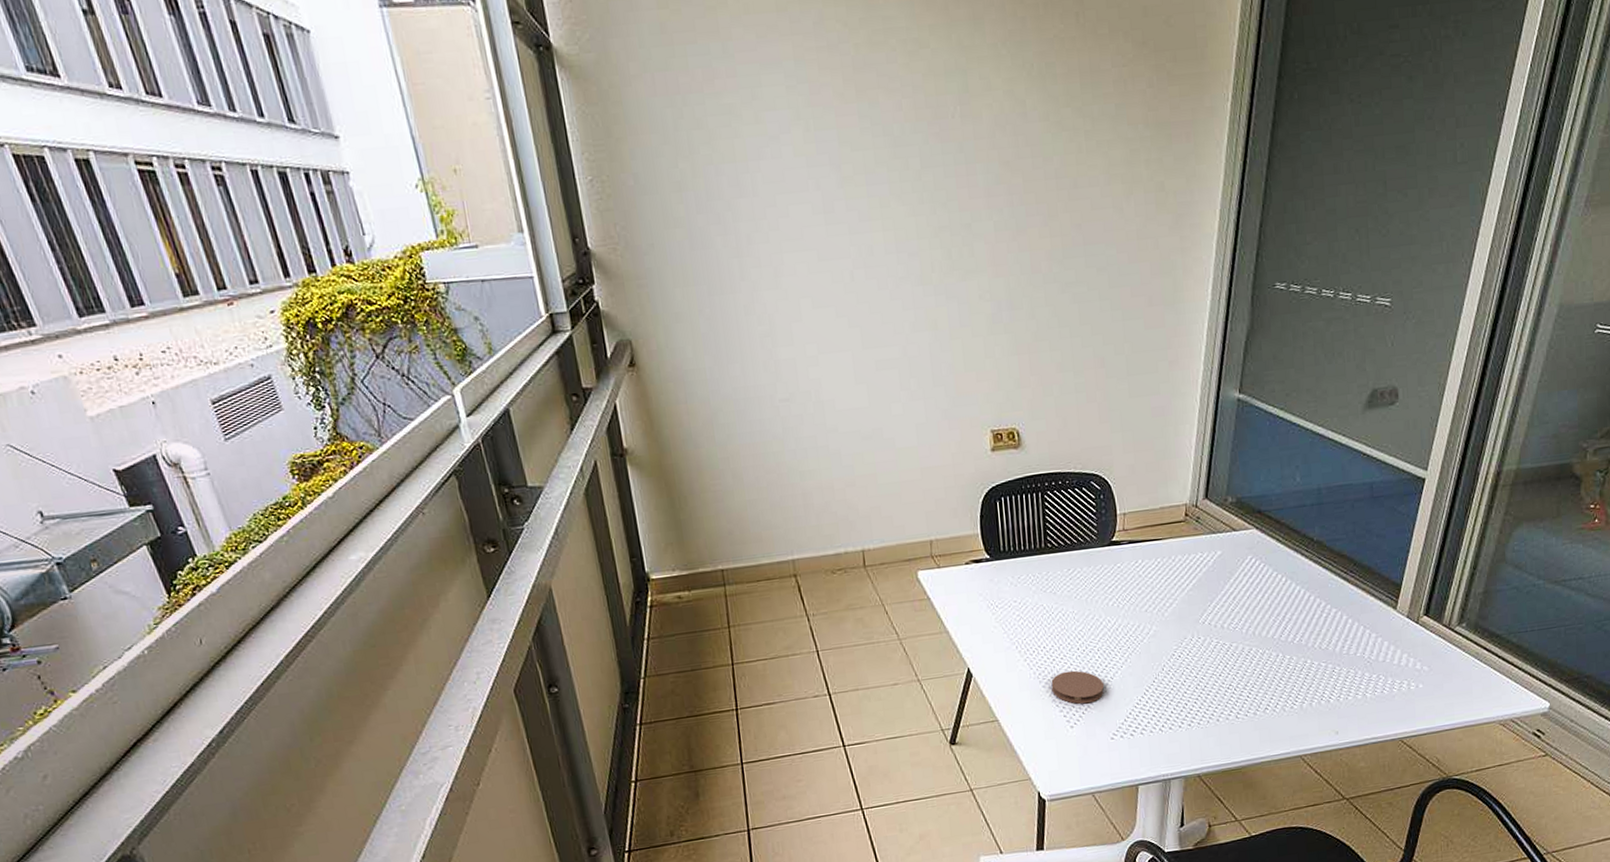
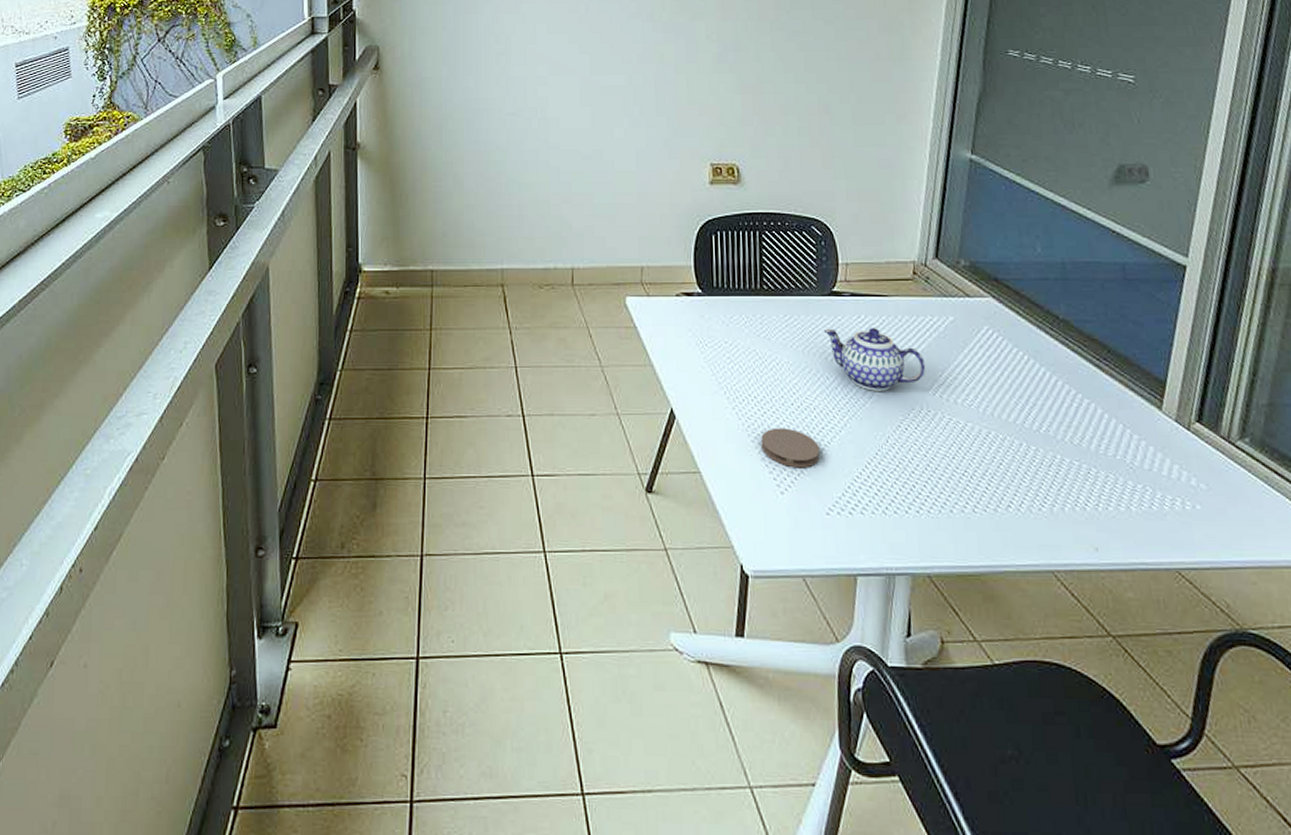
teapot: none [1105,570,1197,628] -> present [824,328,926,391]

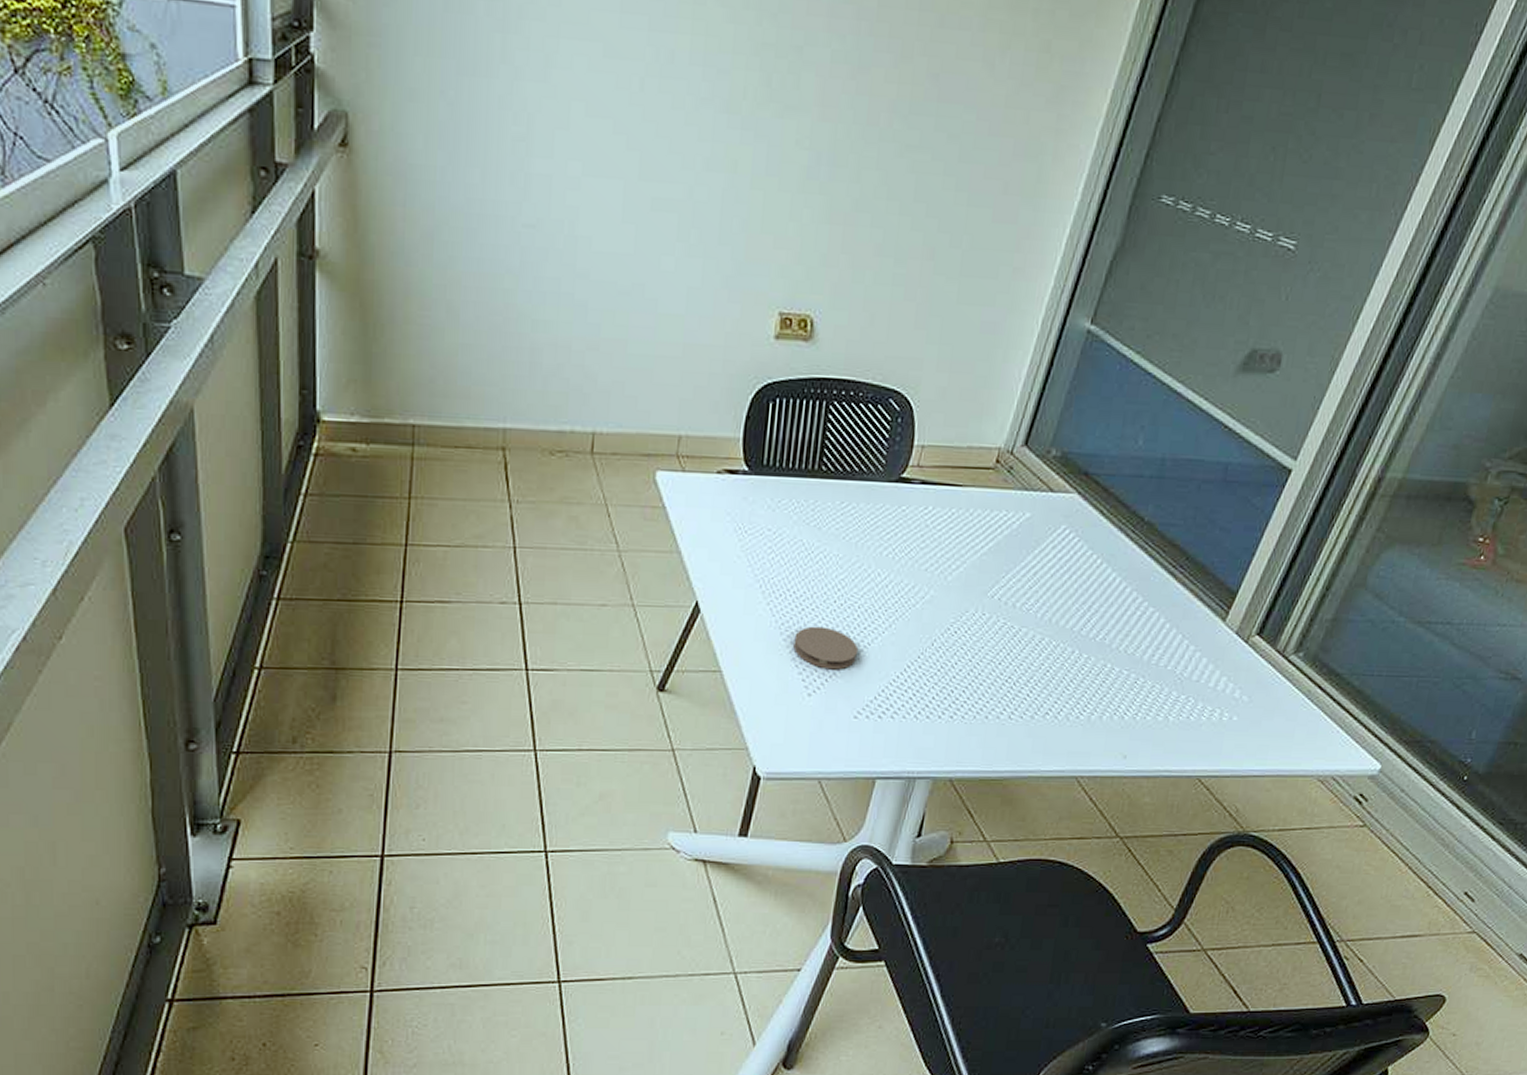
teapot: present [824,328,926,391] -> none [884,519,990,591]

